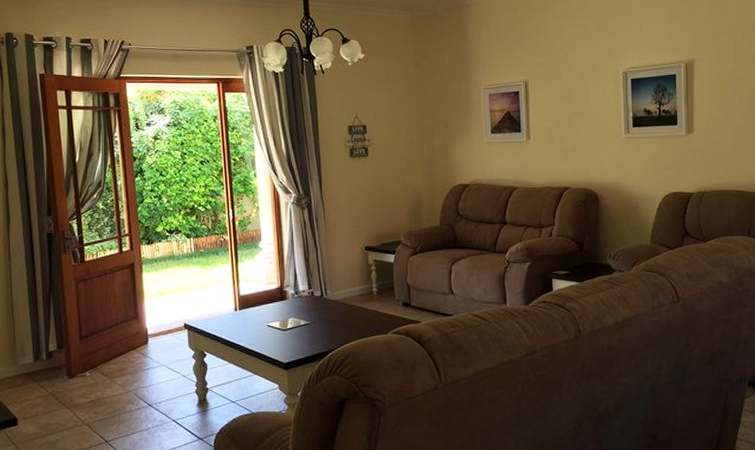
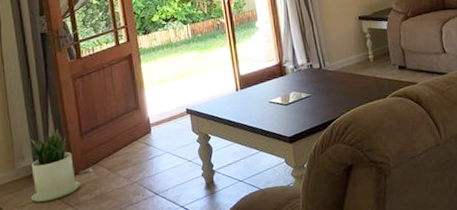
planter: none [28,329,78,401] -> present [26,128,81,203]

